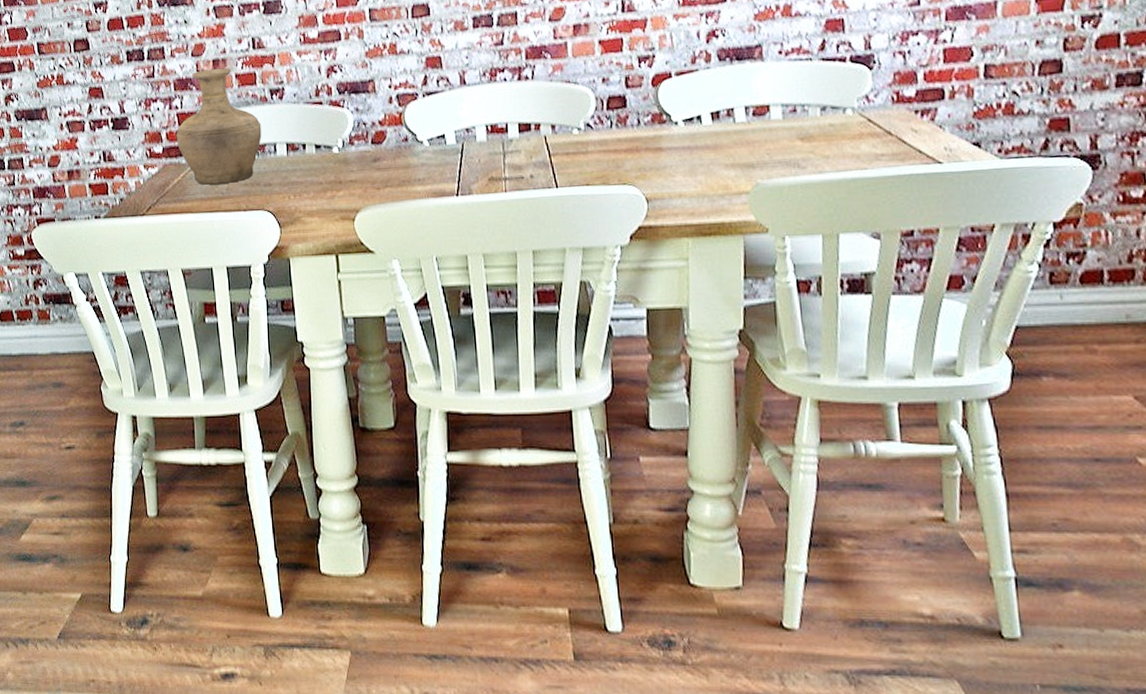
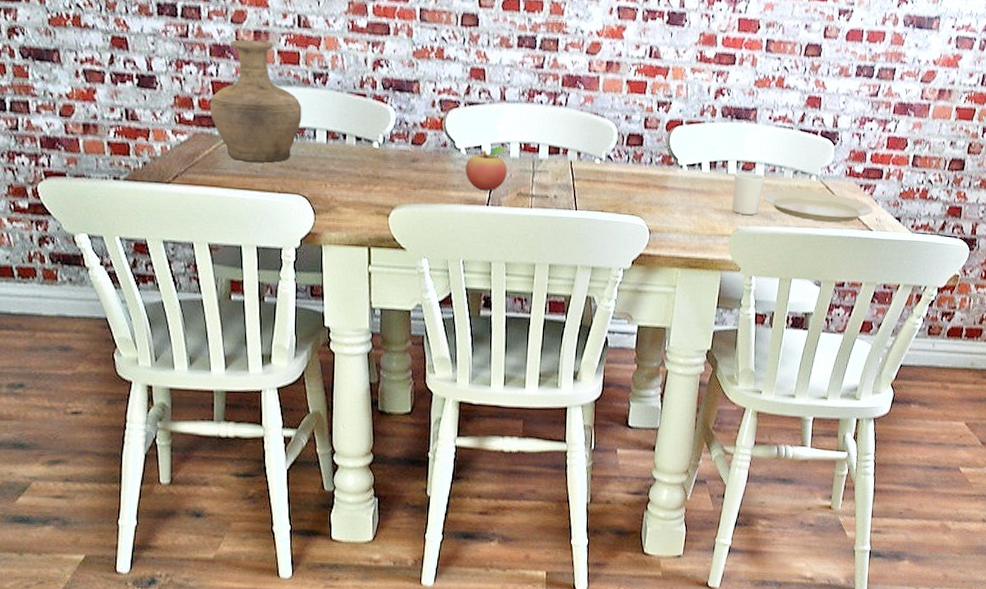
fruit: none [429,131,475,181] -> present [465,146,507,191]
mug: none [744,117,785,166] -> present [731,172,766,215]
plate: none [785,126,938,162] -> present [763,189,873,223]

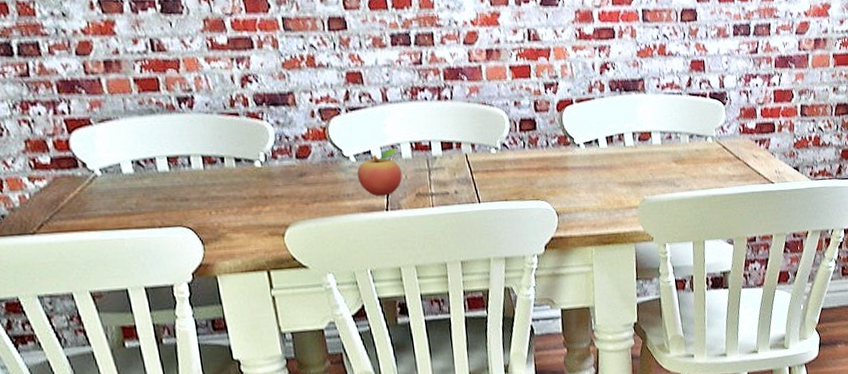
vase: present [209,39,302,163] -> none [65,70,173,200]
mug: present [731,172,766,215] -> none [632,142,663,185]
plate: present [763,189,873,223] -> none [663,152,771,181]

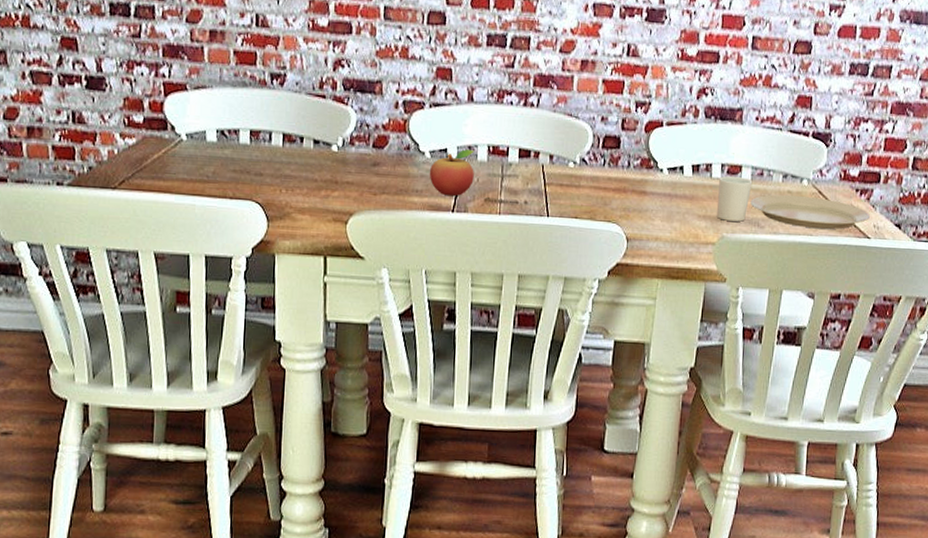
mug: none [632,142,663,185] -> present [716,176,753,222]
plate: none [663,152,771,181] -> present [750,194,870,230]

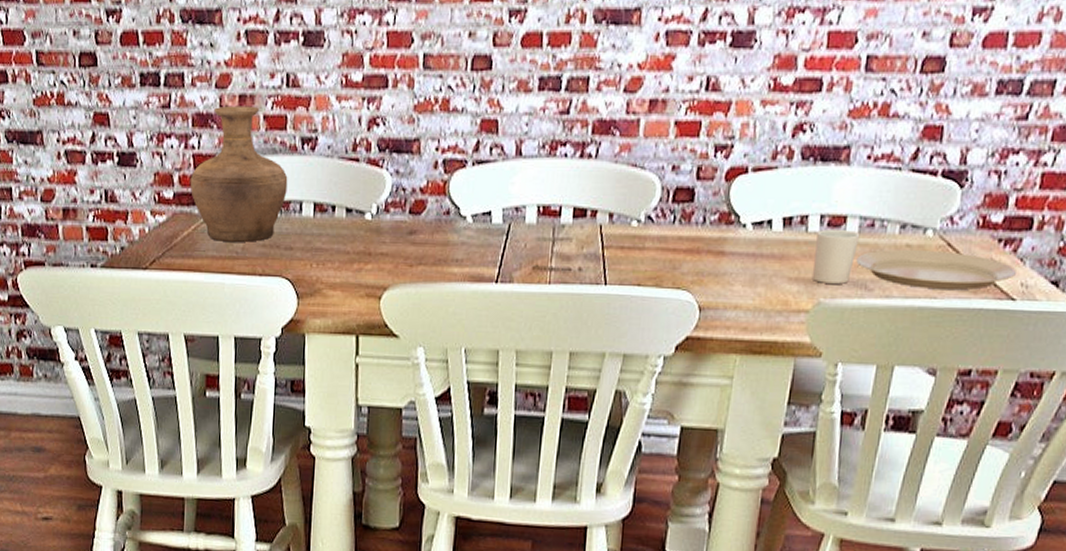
vase: none [160,39,258,167] -> present [190,106,288,242]
fruit: present [429,149,474,197] -> none [470,210,522,265]

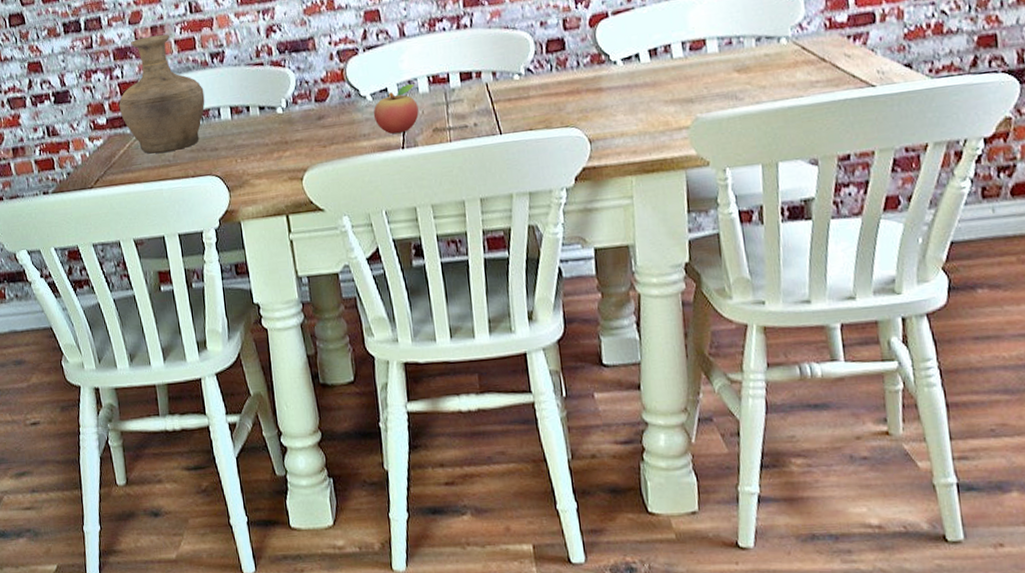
fruit: none [470,210,522,265] -> present [373,83,419,134]
mug: present [811,230,860,284] -> none [682,51,722,101]
plate: present [856,249,1016,291] -> none [722,53,871,91]

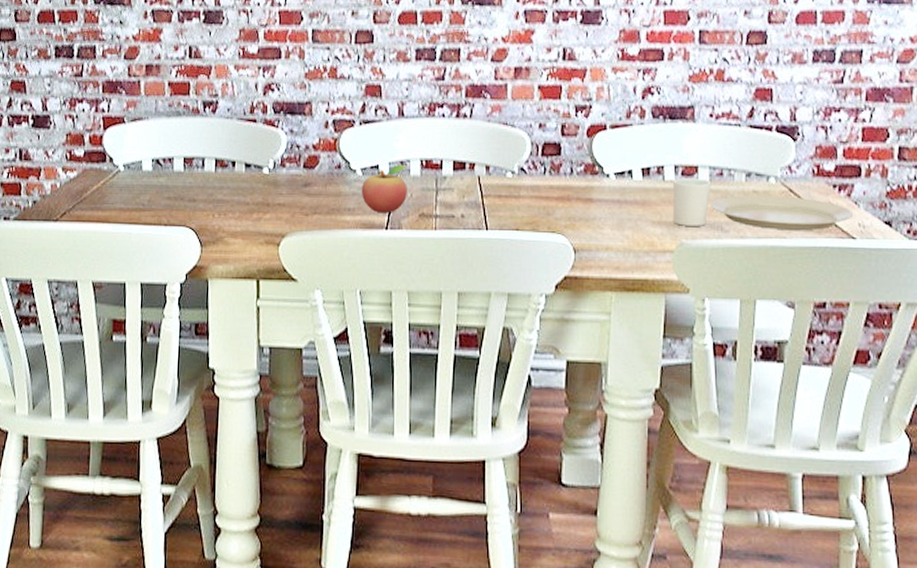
vase: present [118,34,205,154] -> none [99,74,191,195]
mug: none [682,51,722,101] -> present [672,178,712,226]
plate: none [722,53,871,91] -> present [710,194,853,231]

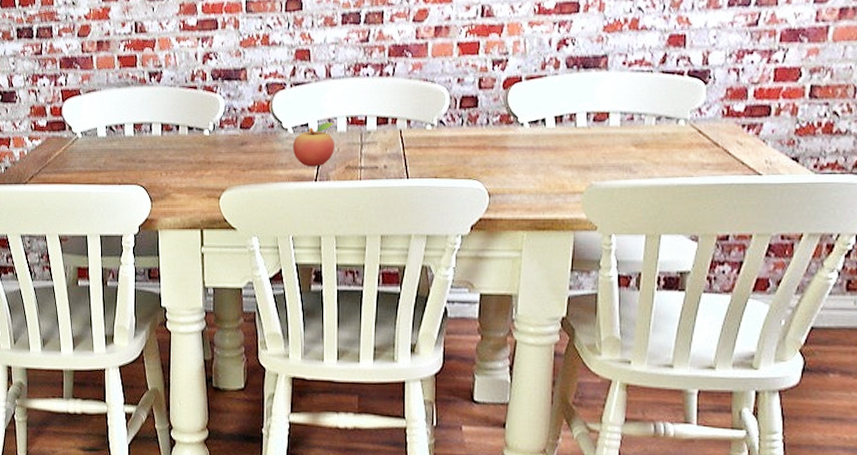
mug: present [672,178,712,226] -> none [583,124,622,169]
plate: present [710,194,853,231] -> none [620,136,760,170]

